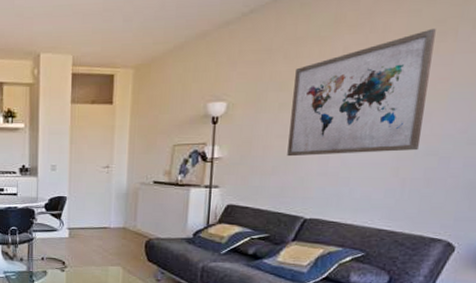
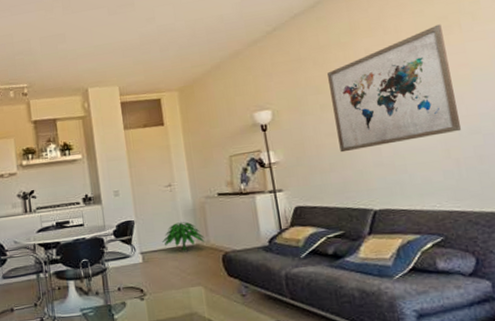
indoor plant: none [90,203,132,231] -> present [162,221,205,250]

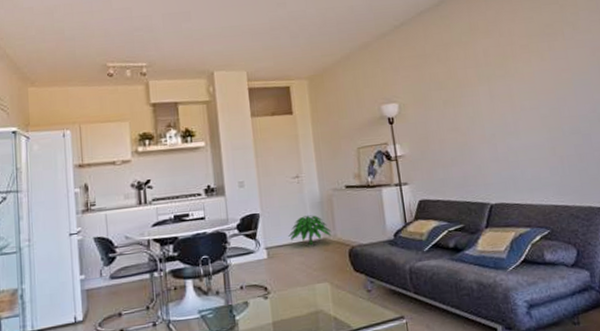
wall art: present [327,24,462,153] -> none [450,31,565,148]

